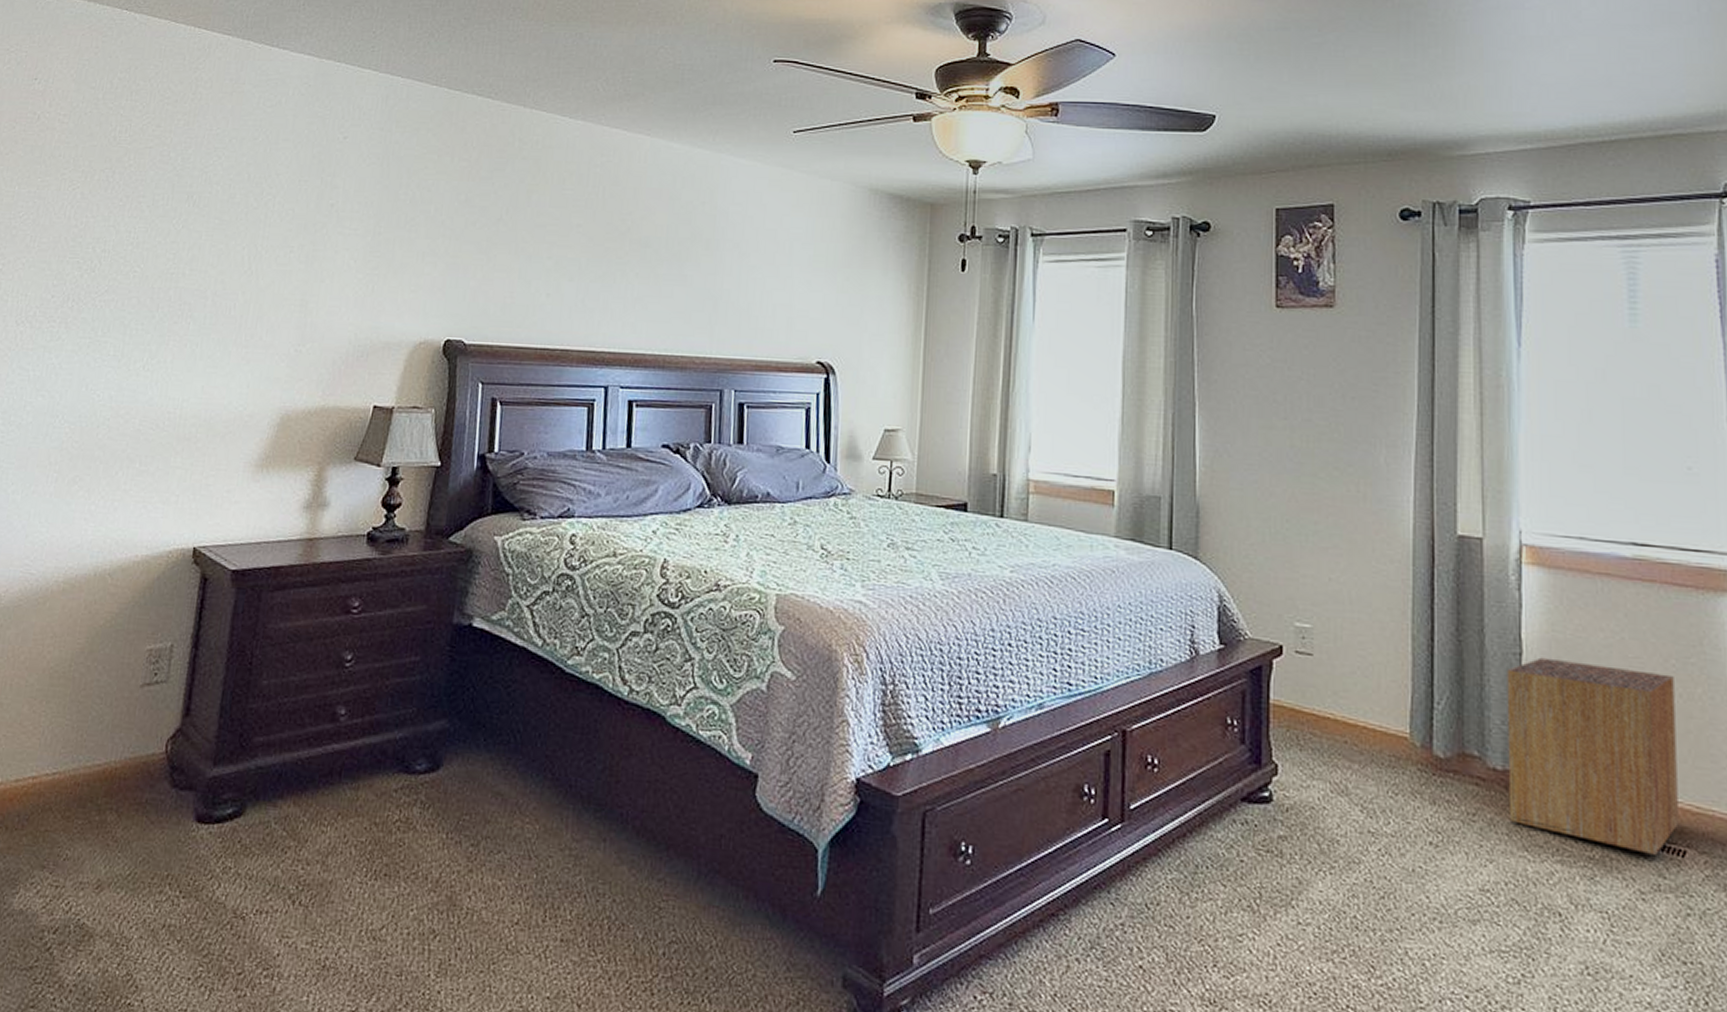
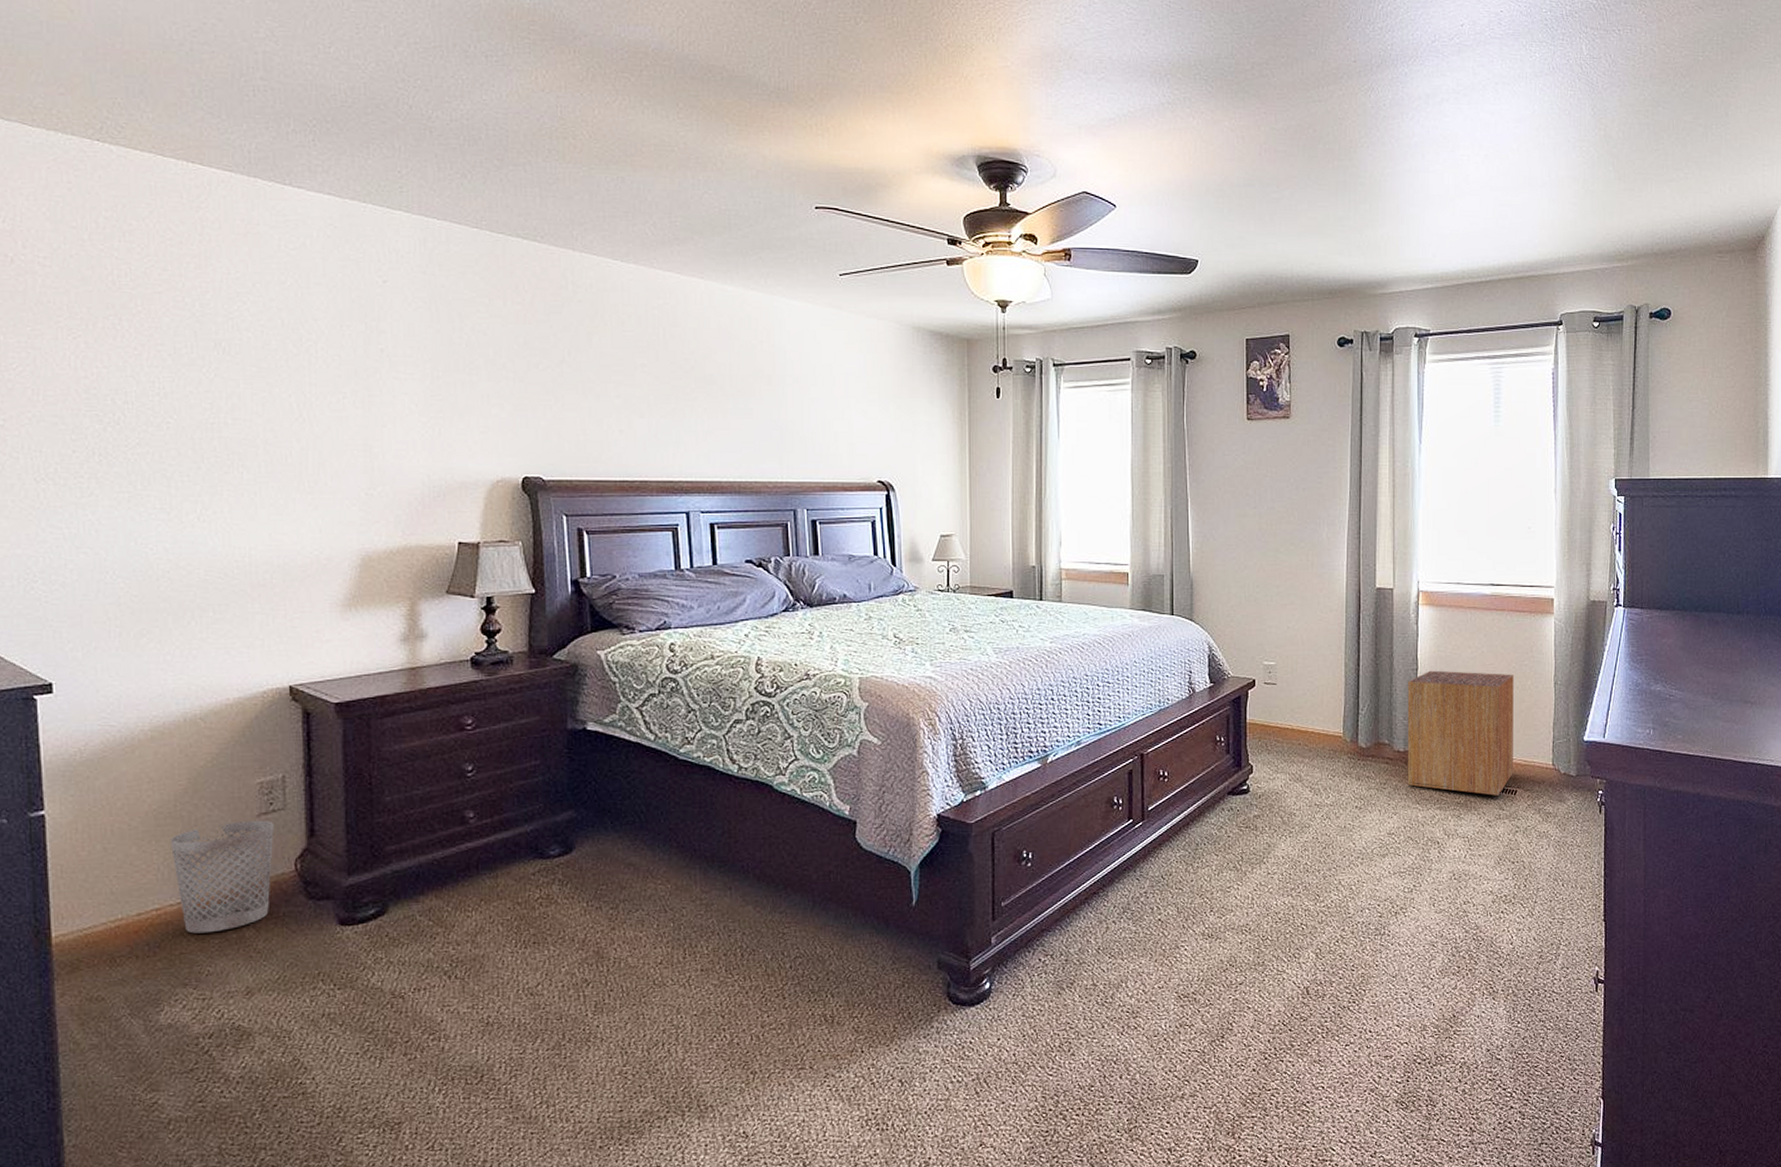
wastebasket: none [54,690,155,812] -> present [171,820,274,934]

